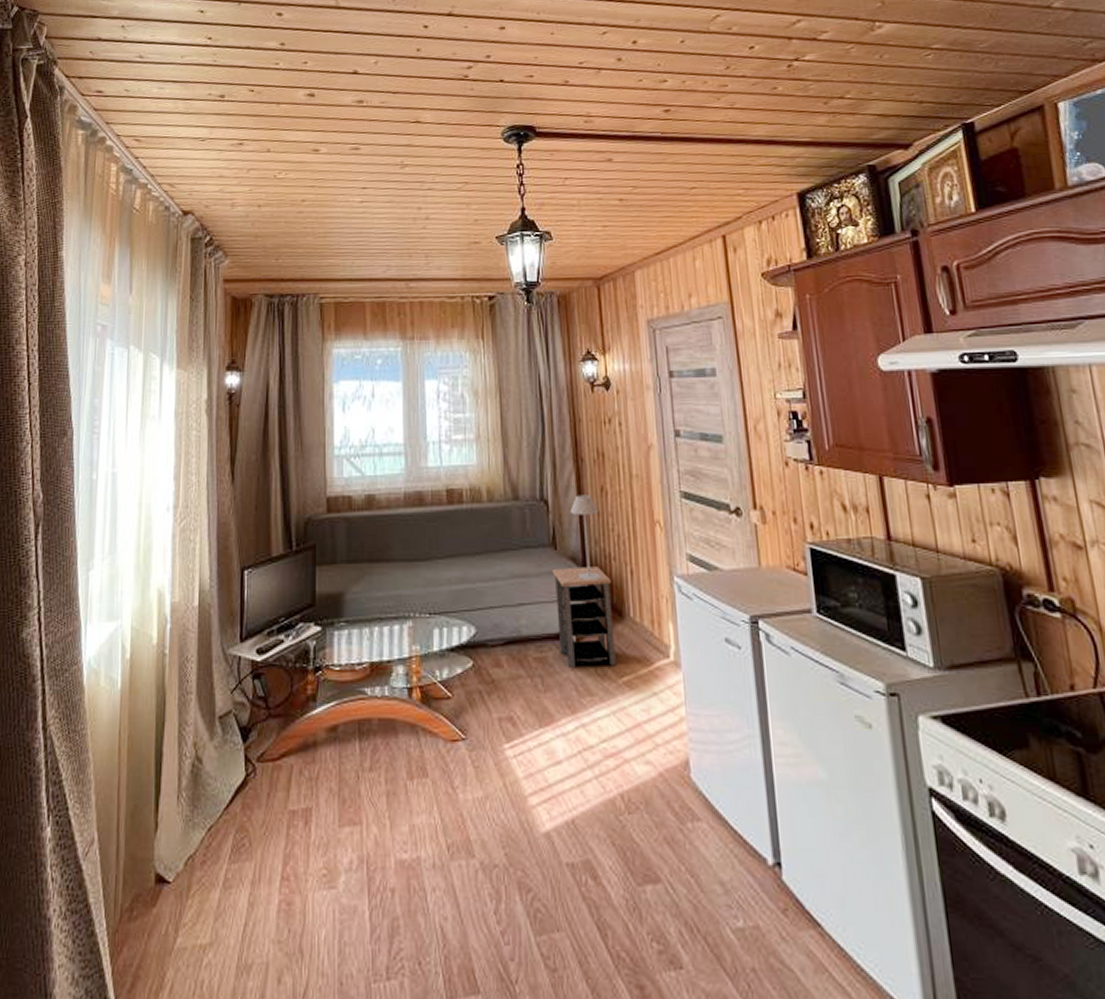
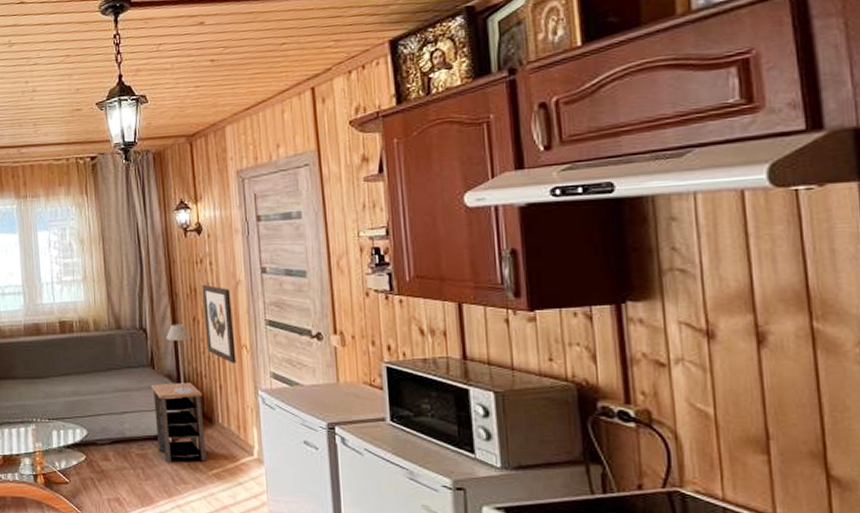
wall art: none [610,448,649,543] -> present [201,284,236,363]

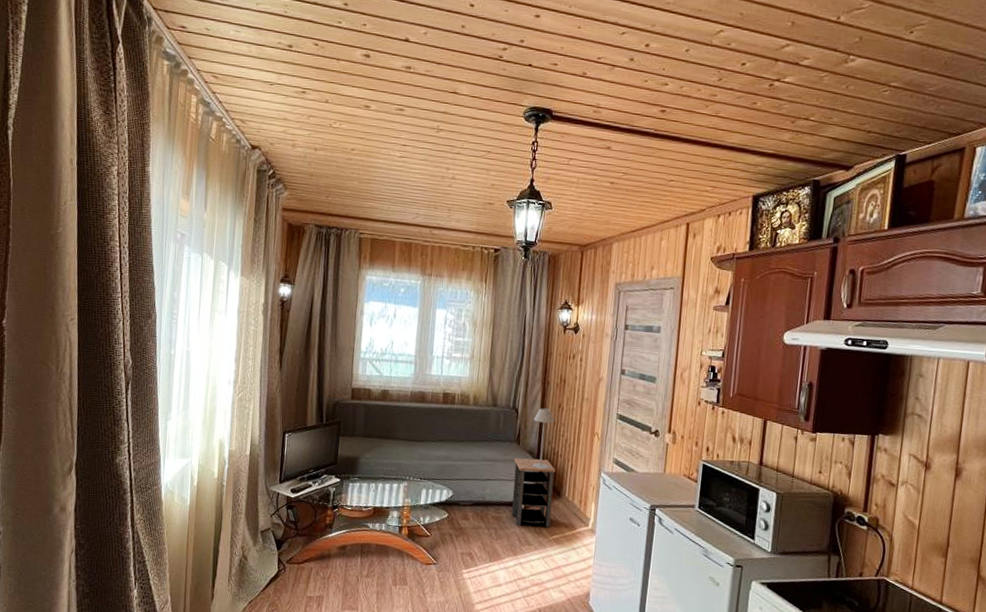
wall art: present [201,284,236,363] -> none [566,377,594,448]

